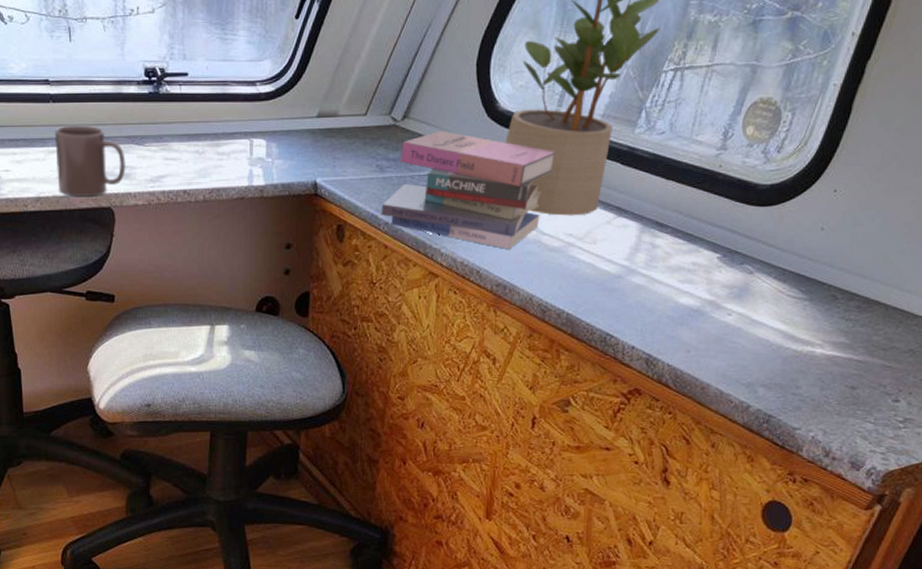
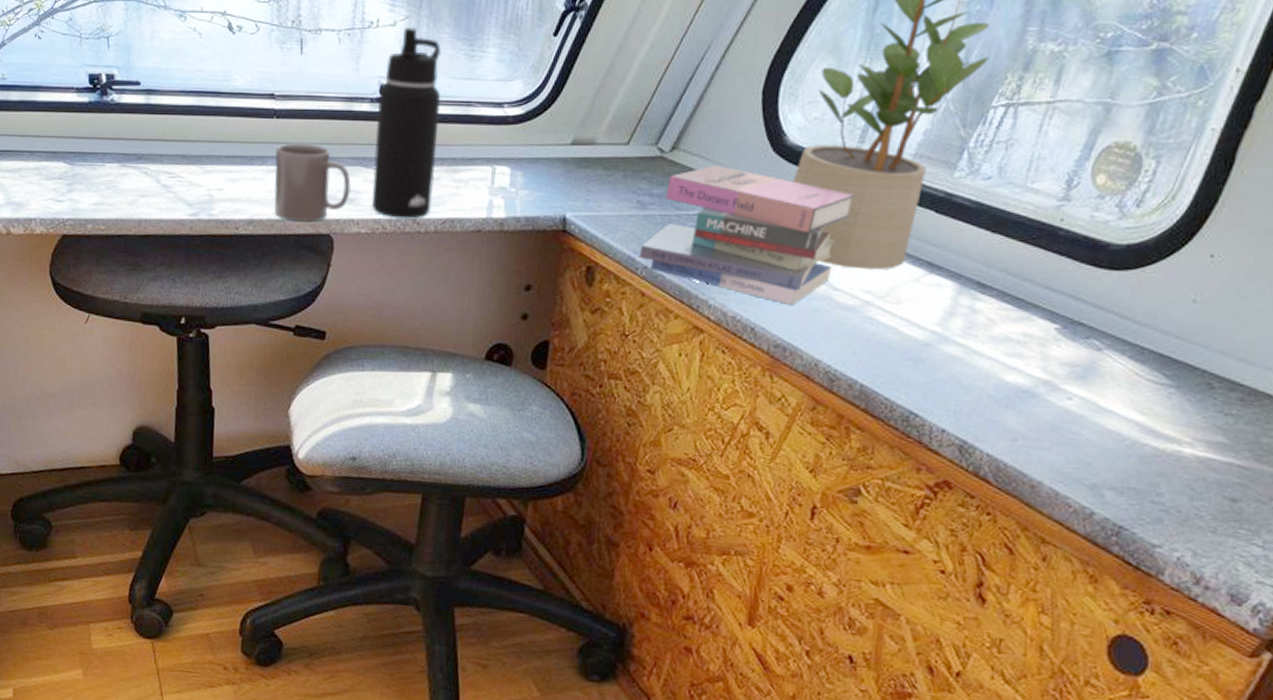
water bottle: none [144,13,200,190] -> present [371,26,442,219]

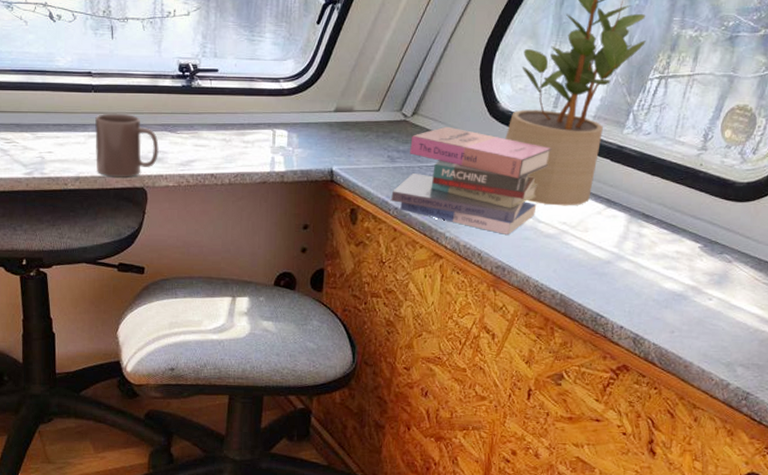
water bottle: present [371,26,442,219] -> none [176,16,229,174]

